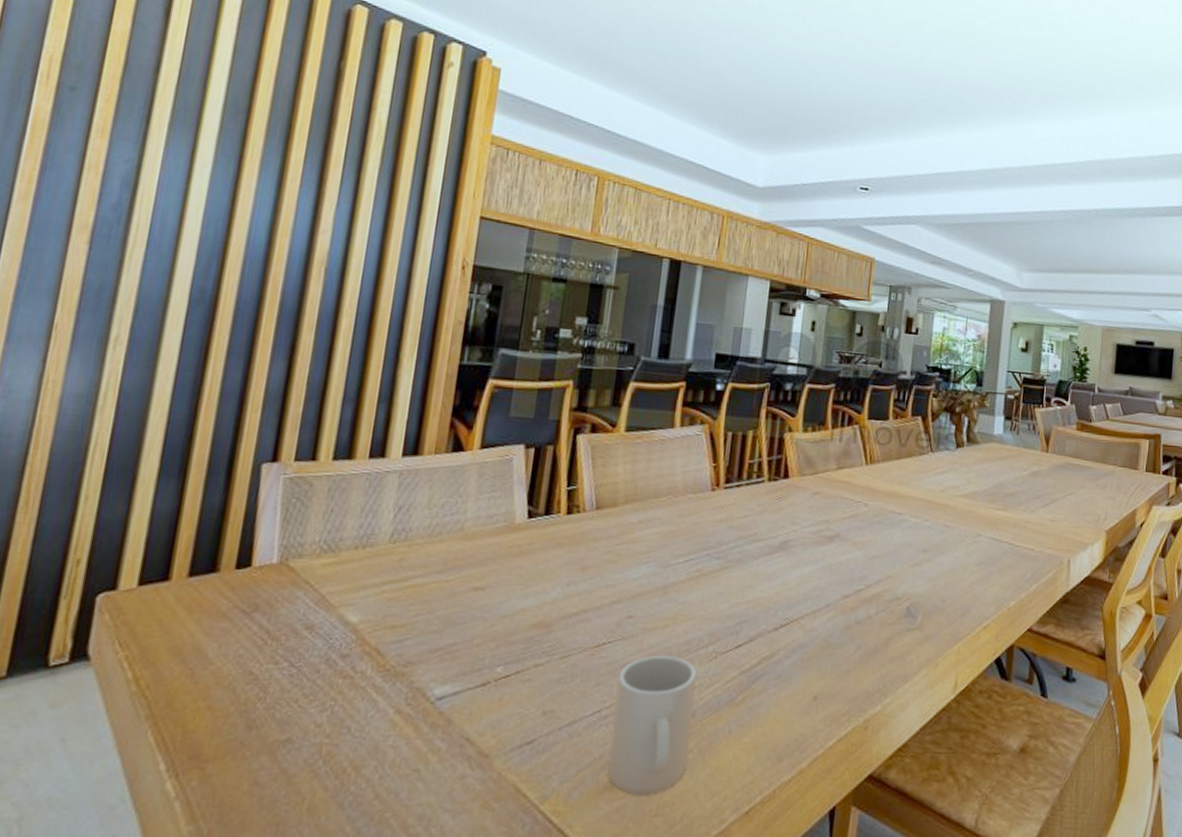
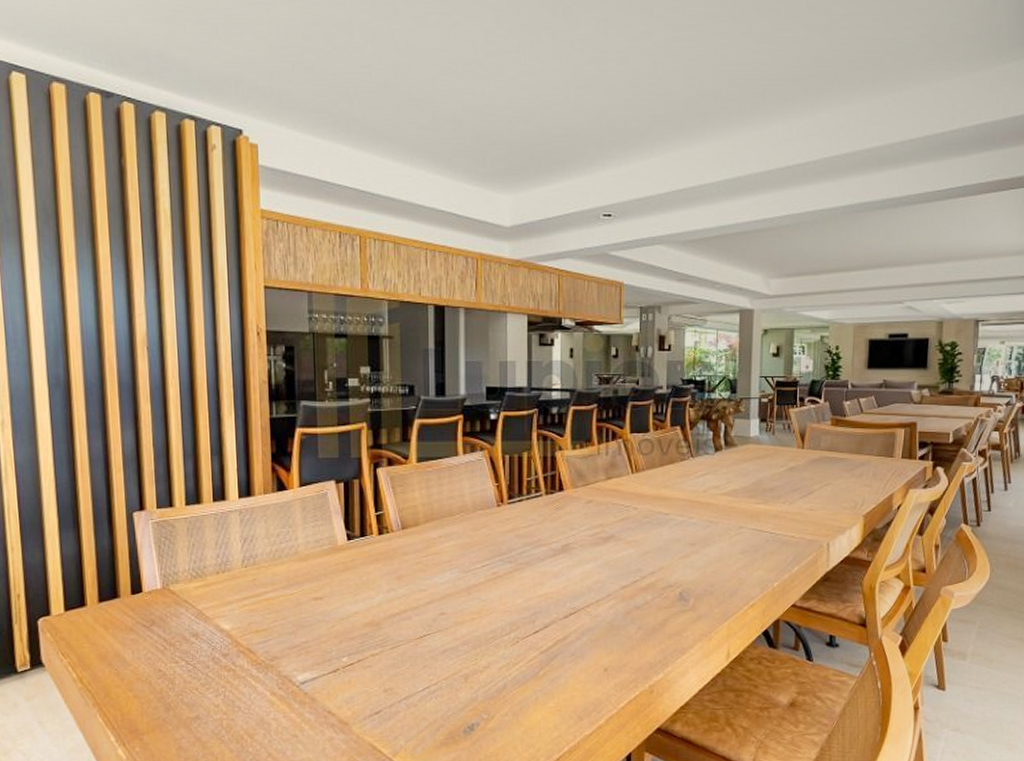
cup: present [608,655,697,795] -> none [440,642,505,749]

